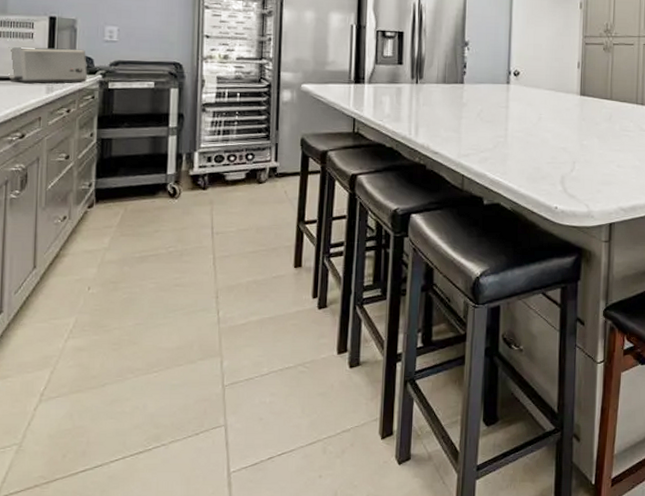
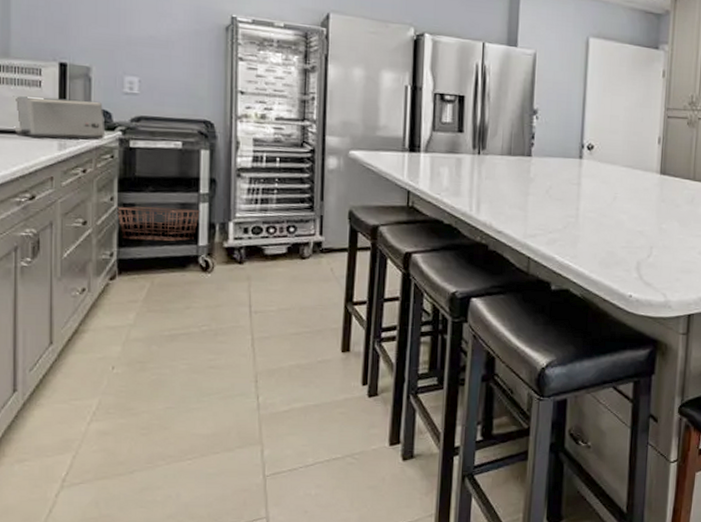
basket: none [95,140,169,172] -> present [116,206,200,242]

